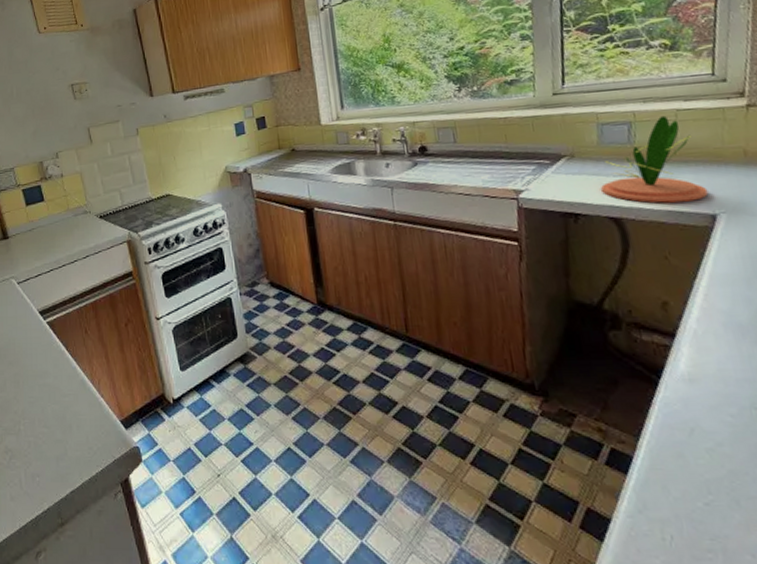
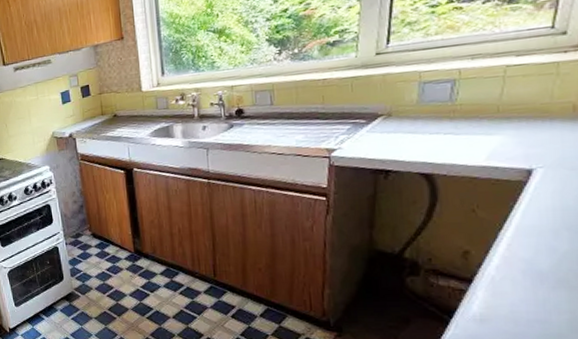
plant: present [601,115,709,203] -> none [416,72,528,159]

